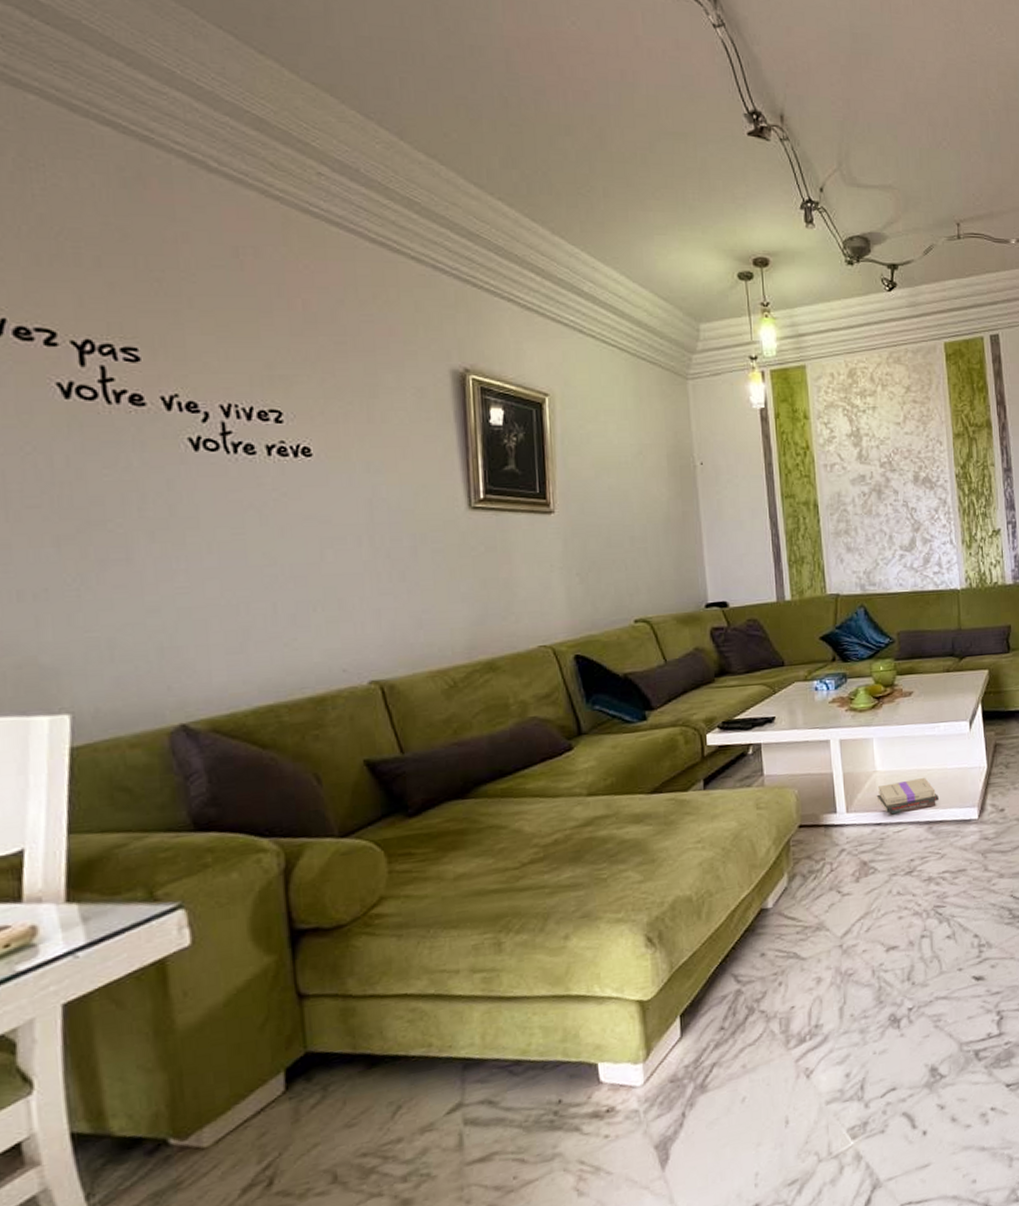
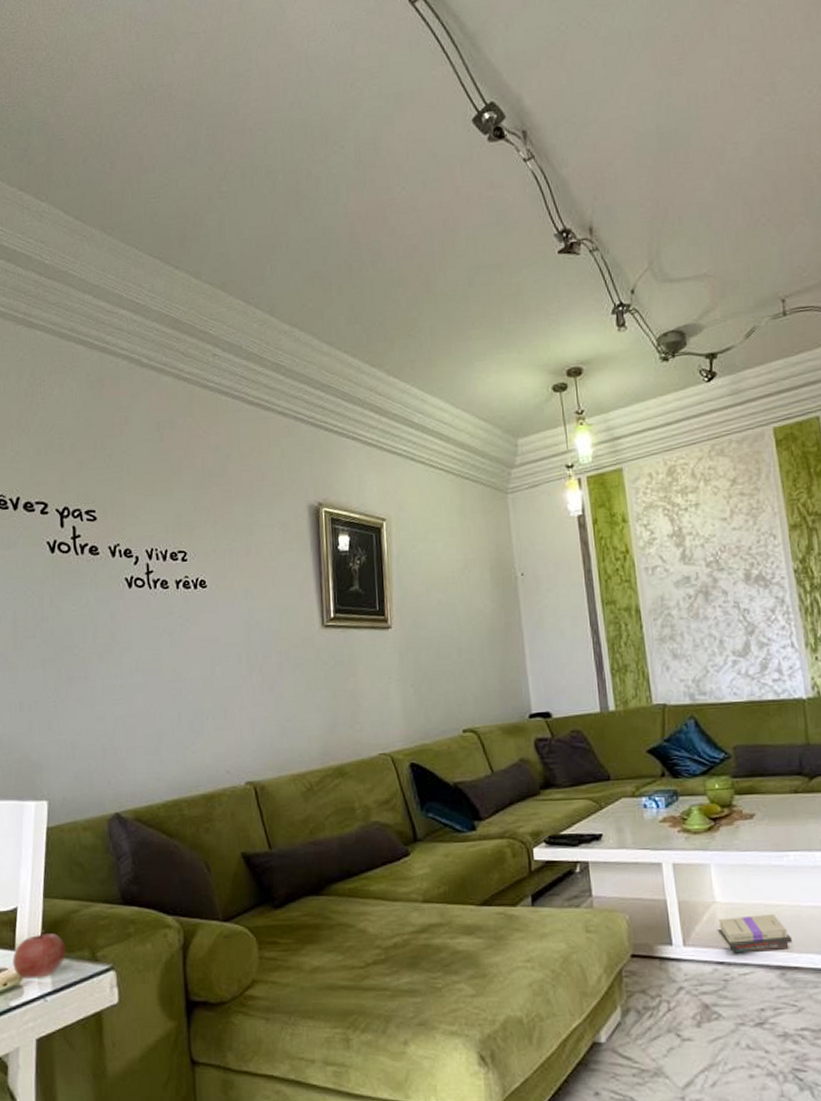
fruit: none [19,872,107,935] -> present [13,930,66,979]

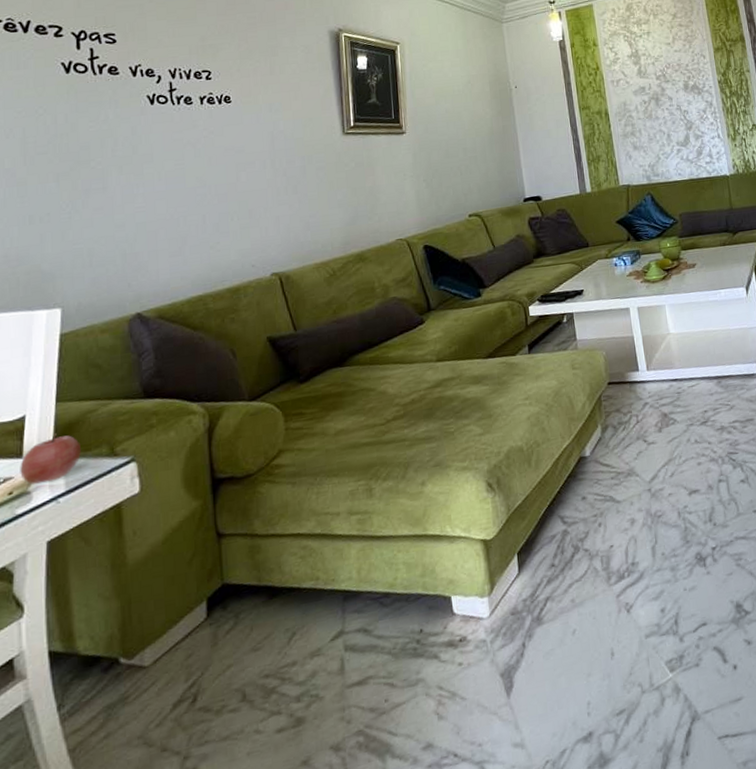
books: present [717,913,792,954] -> none [671,337,725,371]

